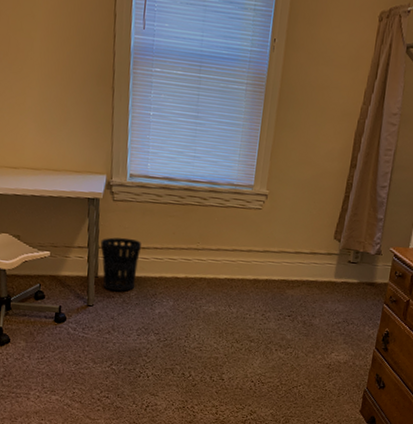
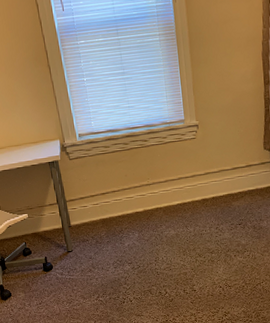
wastebasket: present [100,237,141,291] -> none [67,188,103,235]

